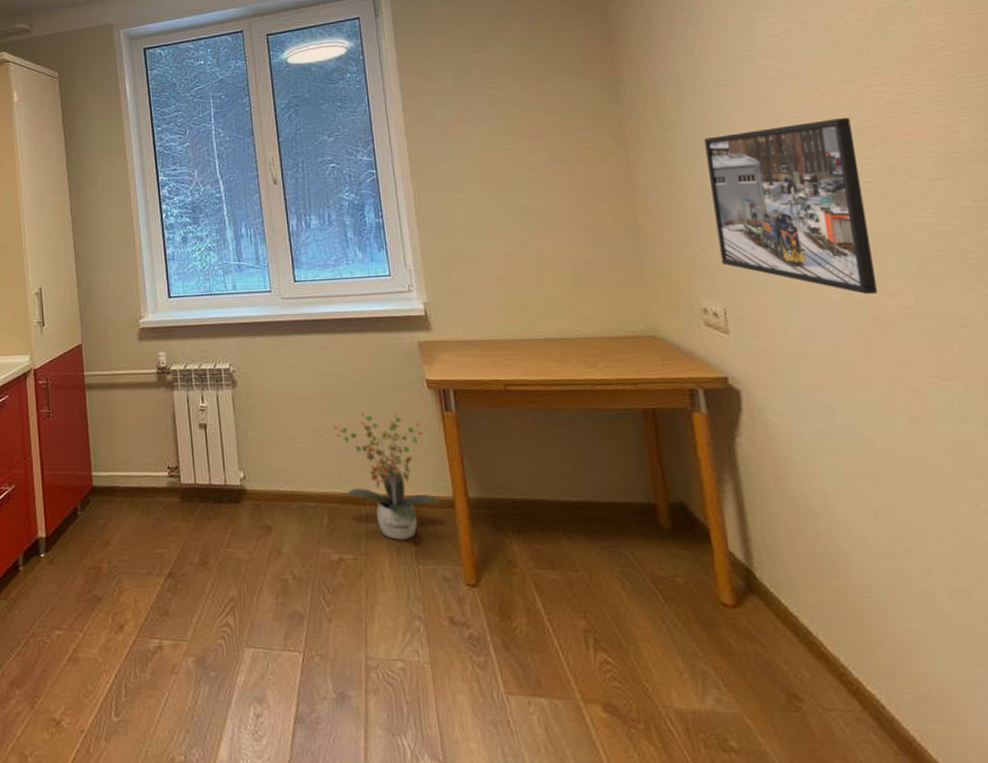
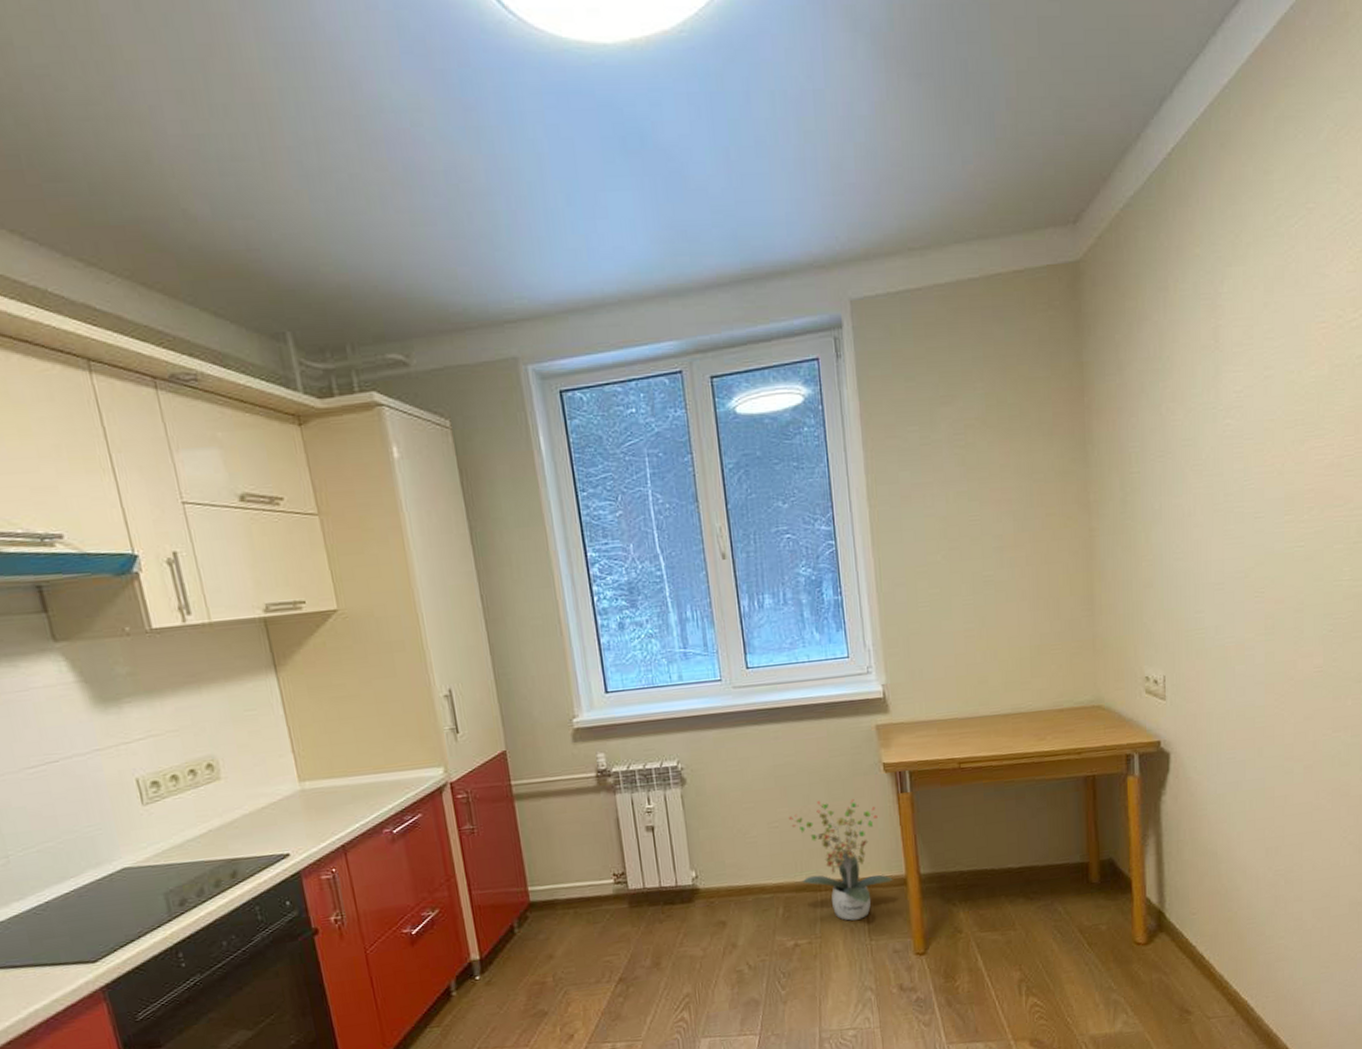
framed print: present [703,117,878,295] -> none [1162,480,1295,657]

